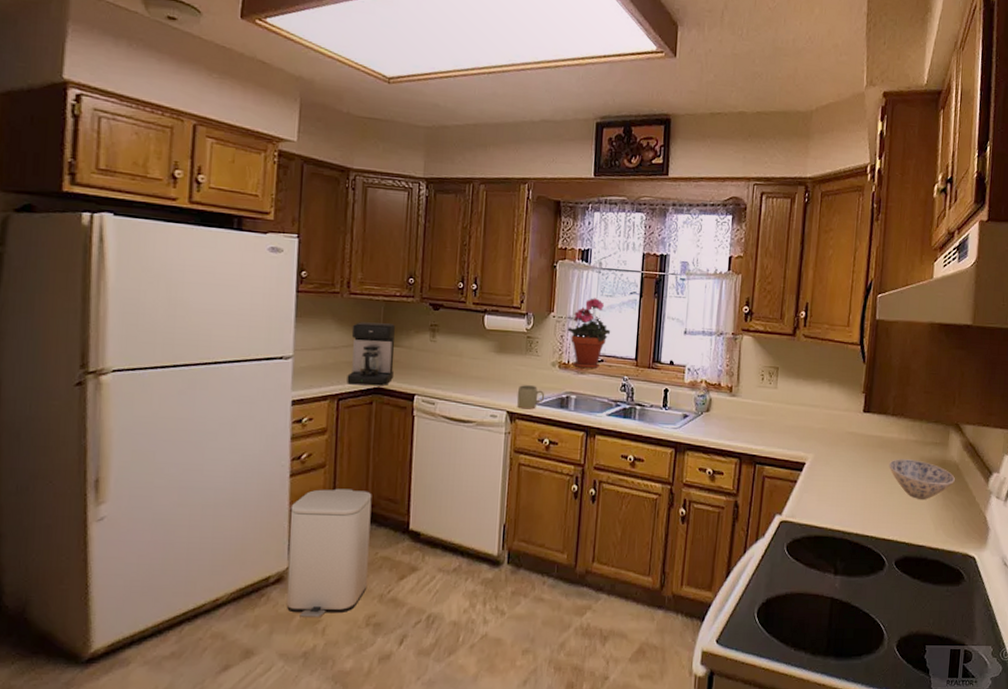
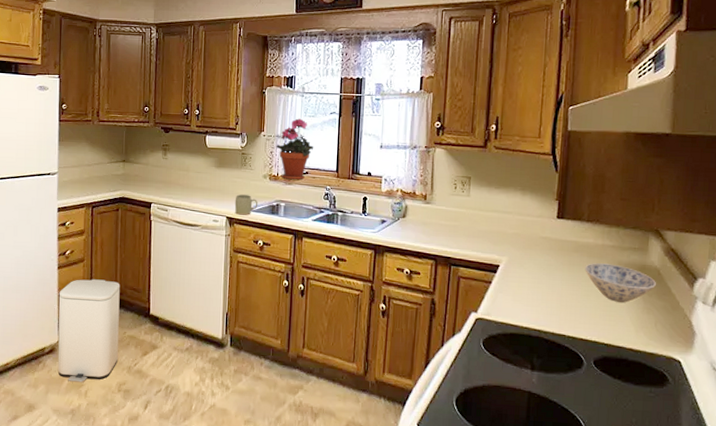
coffee maker: present [347,322,395,385] -> none [98,144,135,195]

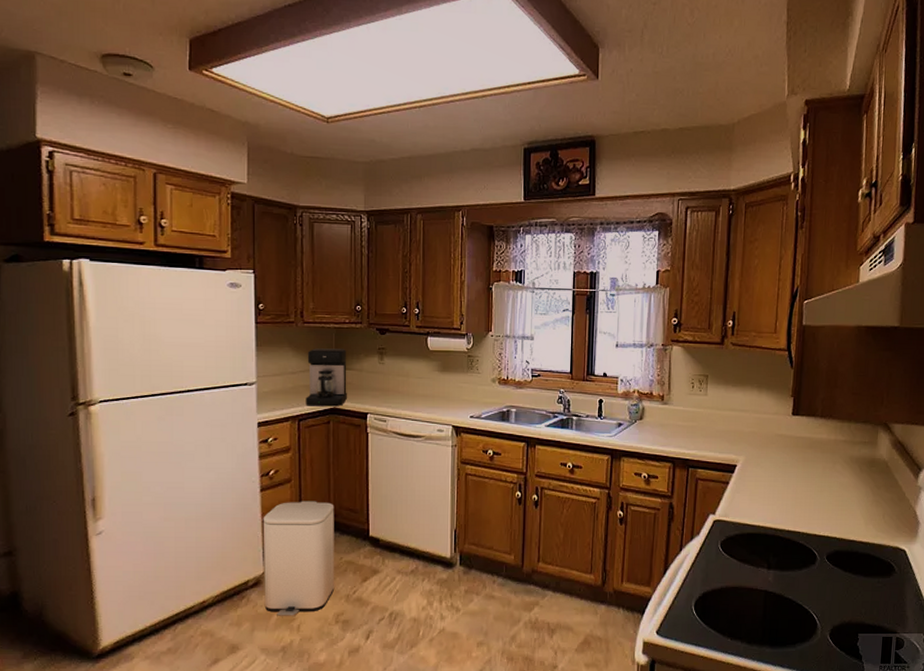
coffee maker: none [98,144,135,195] -> present [306,348,347,406]
mug: present [234,194,258,215] -> none [461,401,487,423]
potted plant: present [276,118,314,181] -> none [505,316,546,384]
bowl: present [585,263,656,303] -> none [818,458,884,496]

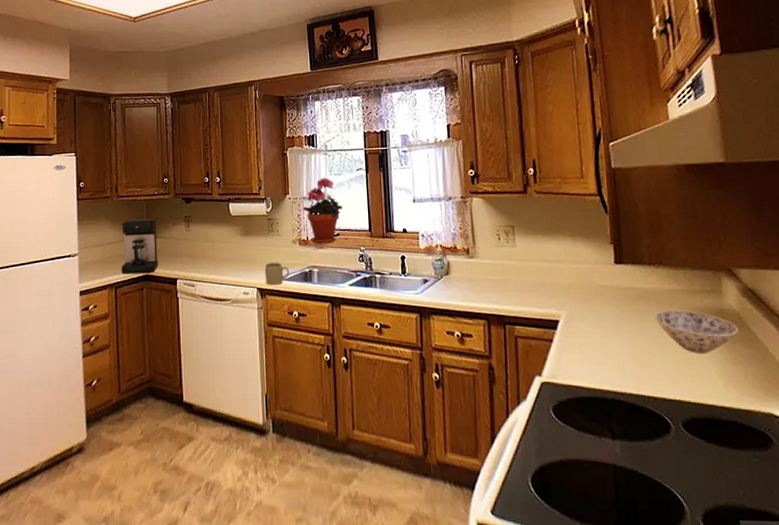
pedal bin: present [263,501,335,617] -> none [85,366,152,486]
mug: none [461,401,487,423] -> present [264,263,290,285]
potted plant: none [505,316,546,384] -> present [303,178,343,244]
bowl: none [818,458,884,496] -> present [654,310,738,353]

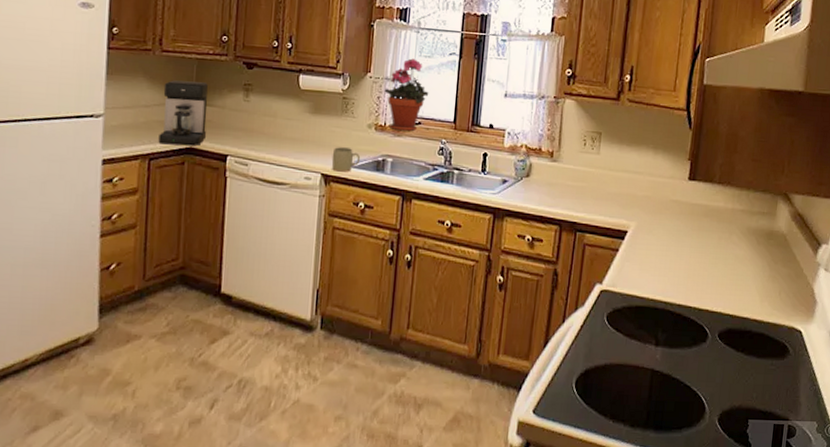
bowl: present [654,310,738,353] -> none [714,228,782,271]

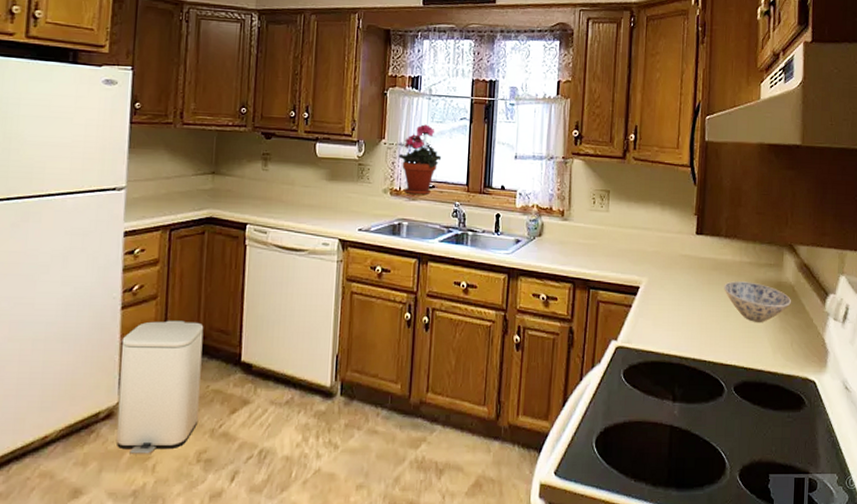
pedal bin: none [96,250,184,381] -> present [116,320,204,455]
coffee maker: present [158,80,208,145] -> none [179,152,227,215]
mug: present [331,147,361,172] -> none [348,212,377,237]
bowl: none [714,228,782,271] -> present [724,281,791,322]

